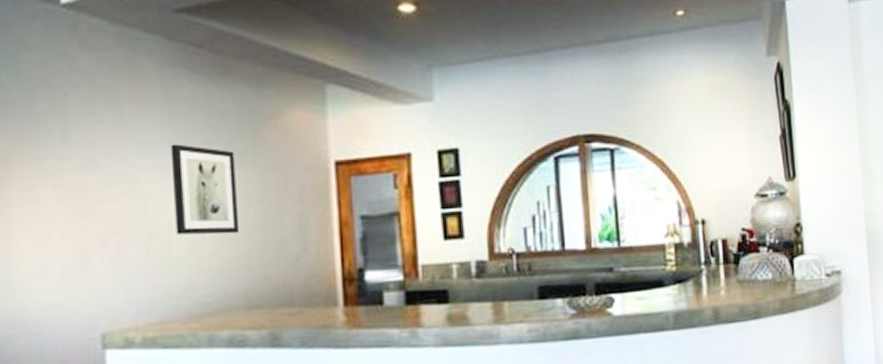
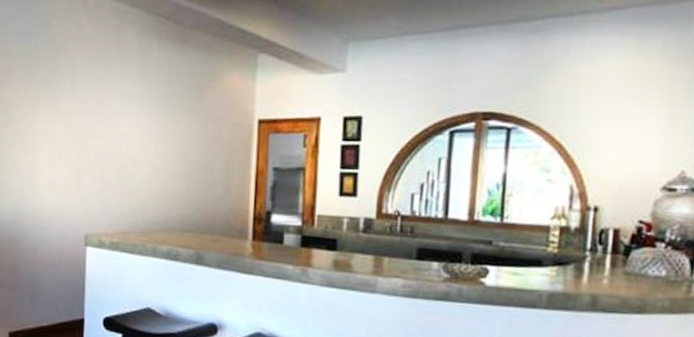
wall art: present [170,144,240,235] -> none [138,96,184,172]

